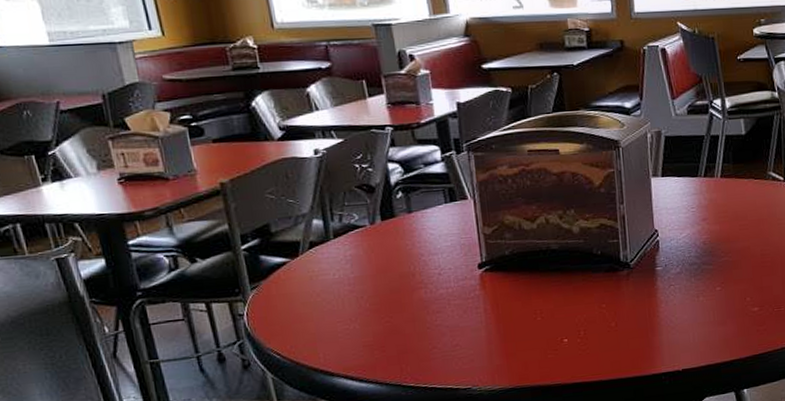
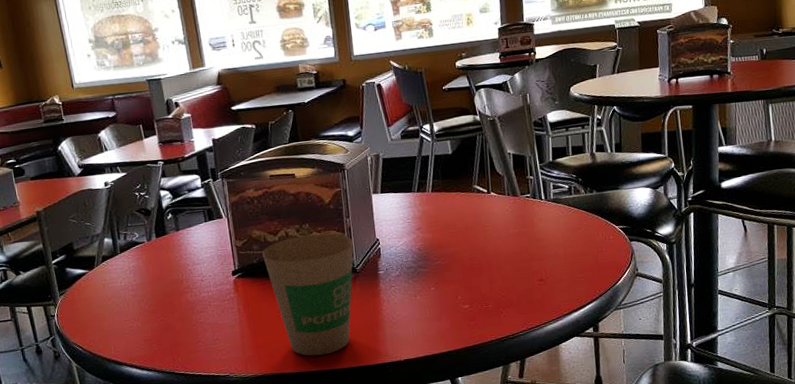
paper cup: none [516,221,628,366] -> present [262,233,354,356]

